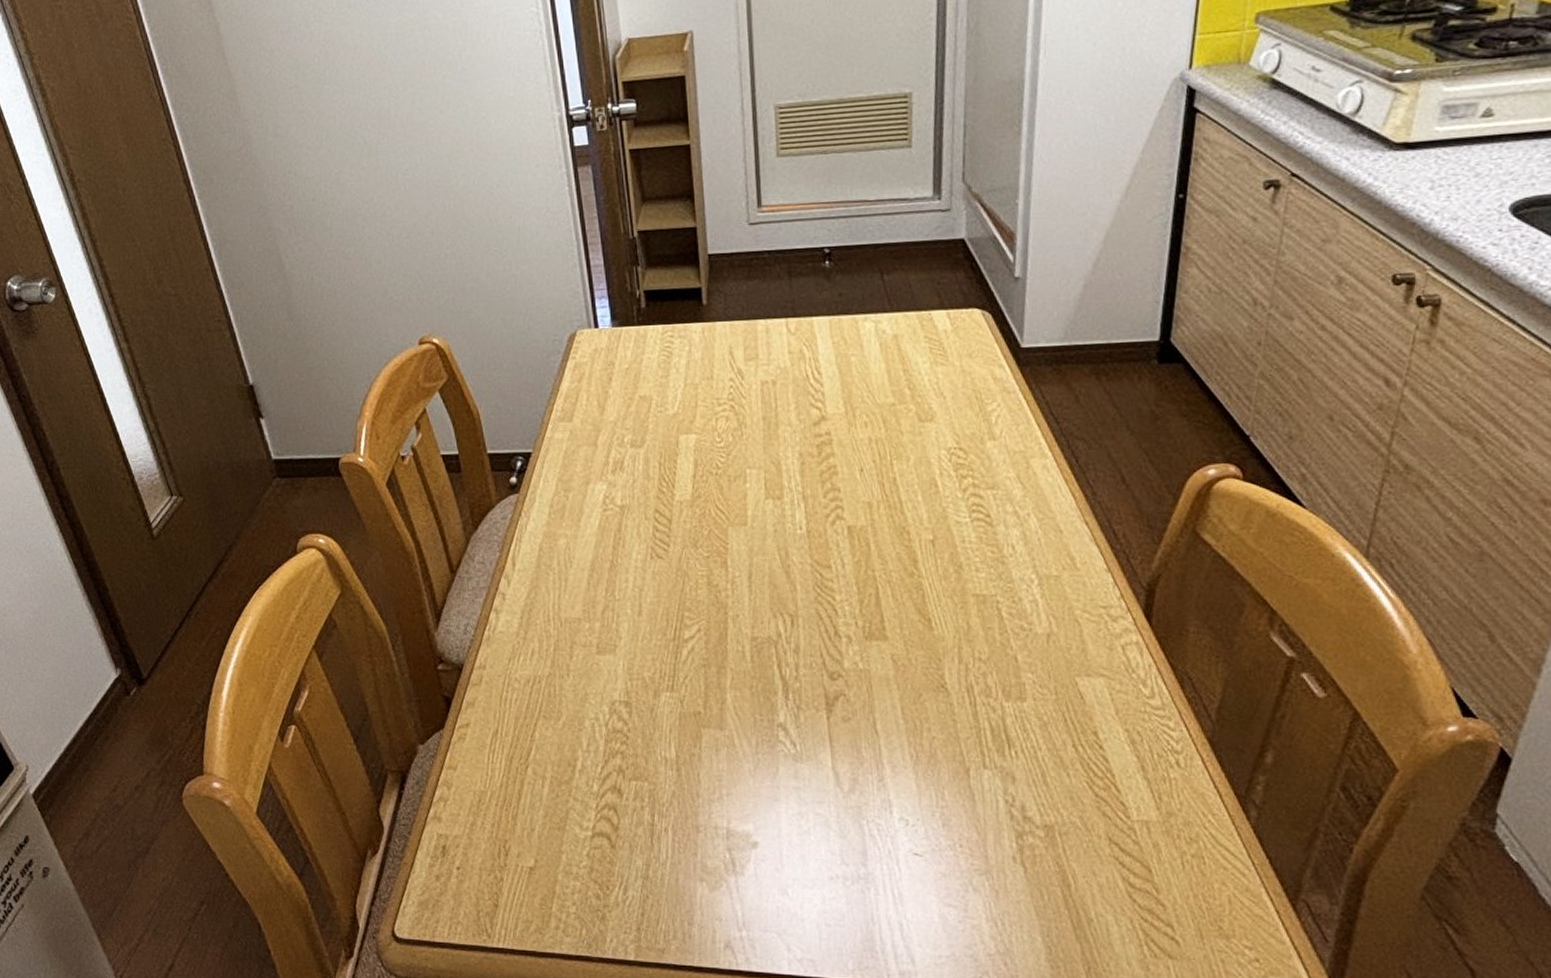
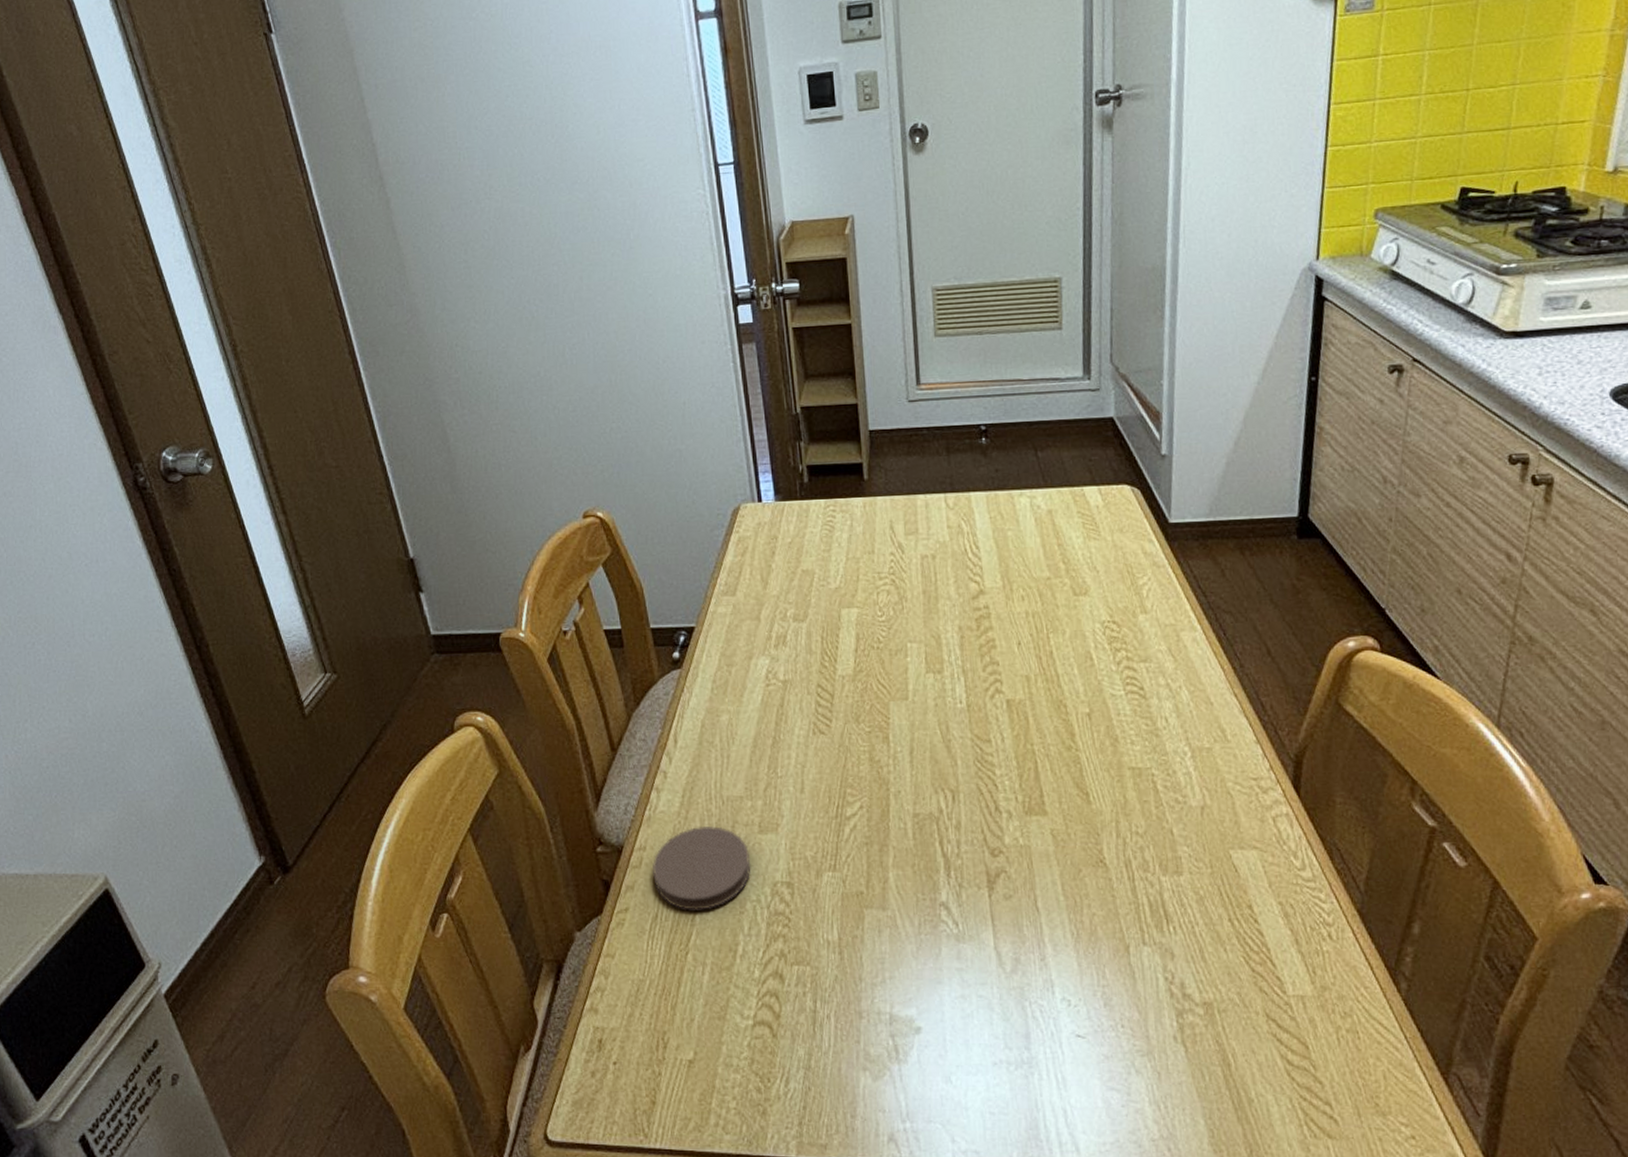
coaster: none [492,647,590,727] -> present [652,826,751,911]

